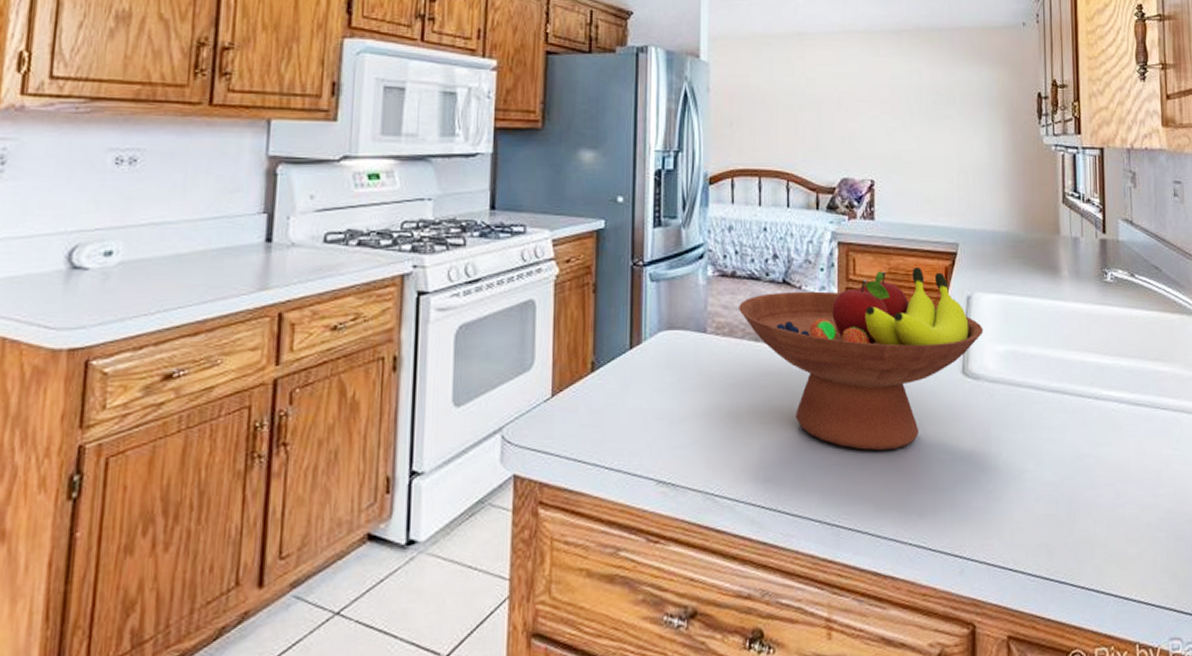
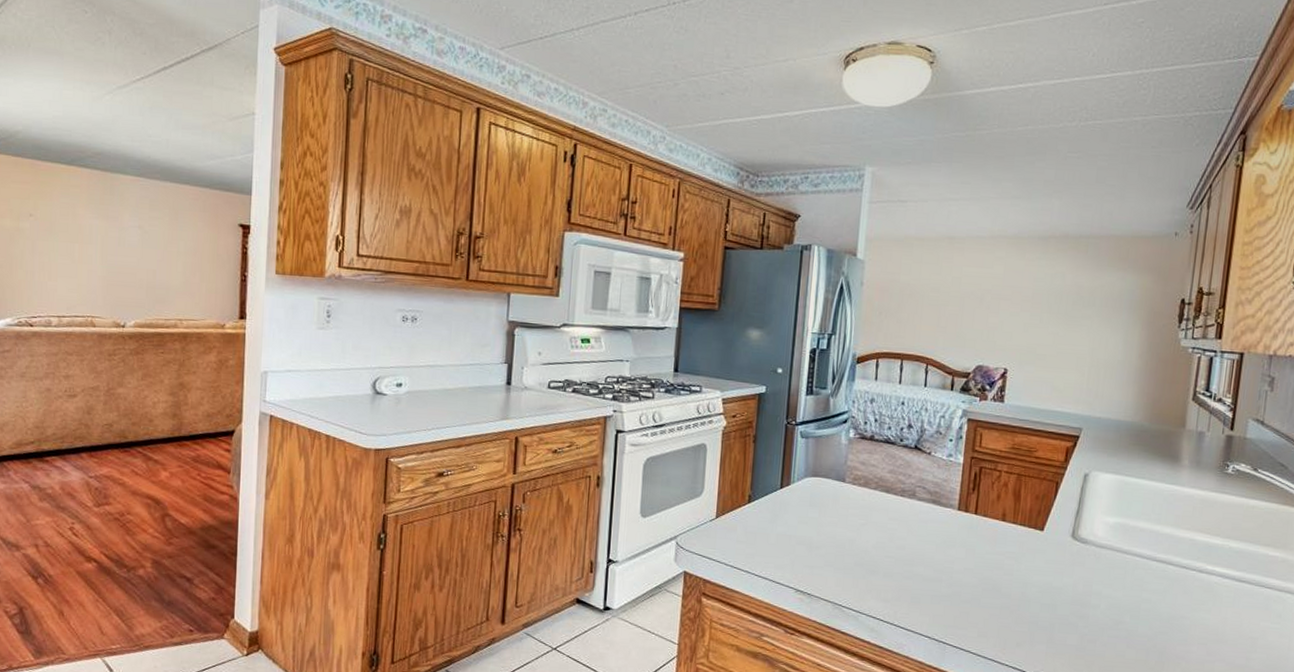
fruit bowl: present [739,266,983,451] -> none [874,444,1097,591]

